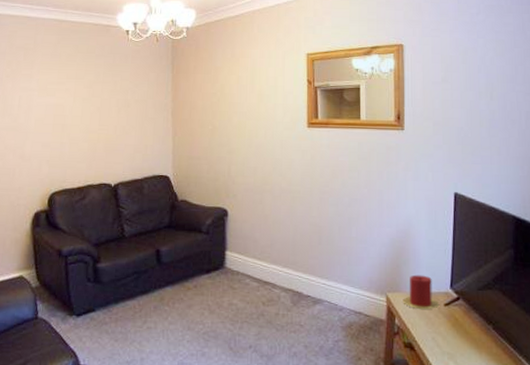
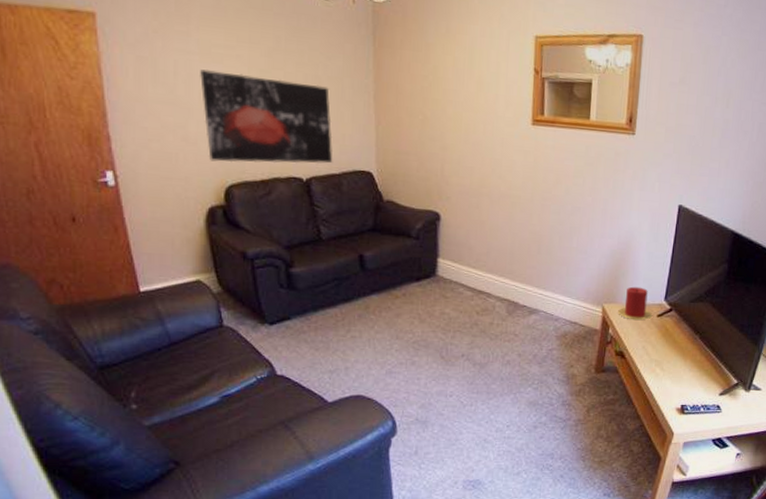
wall art: none [37,102,137,174] -> present [200,69,333,164]

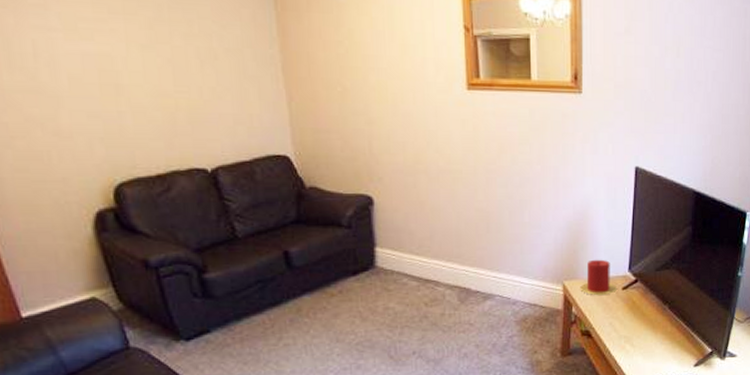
wall art: present [200,69,333,164] -> none [66,49,242,157]

